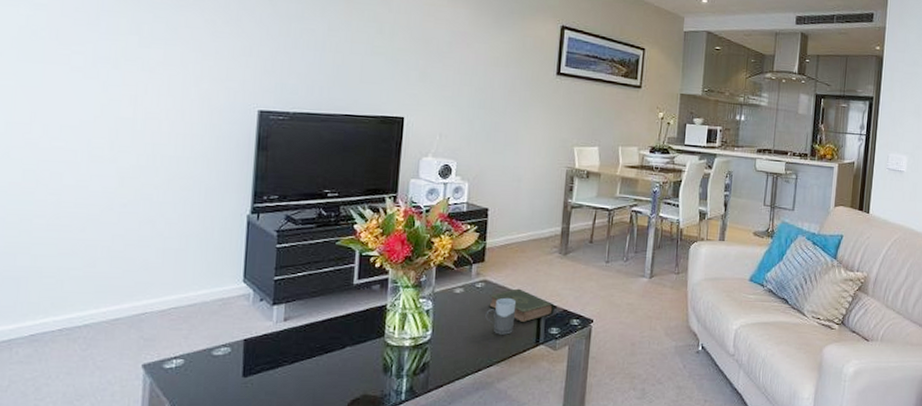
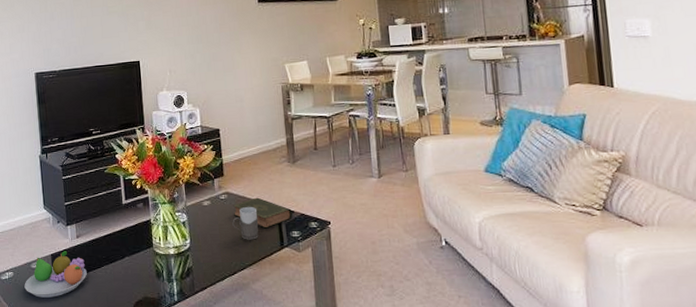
fruit bowl: none [198,335,291,393] -> present [24,250,87,298]

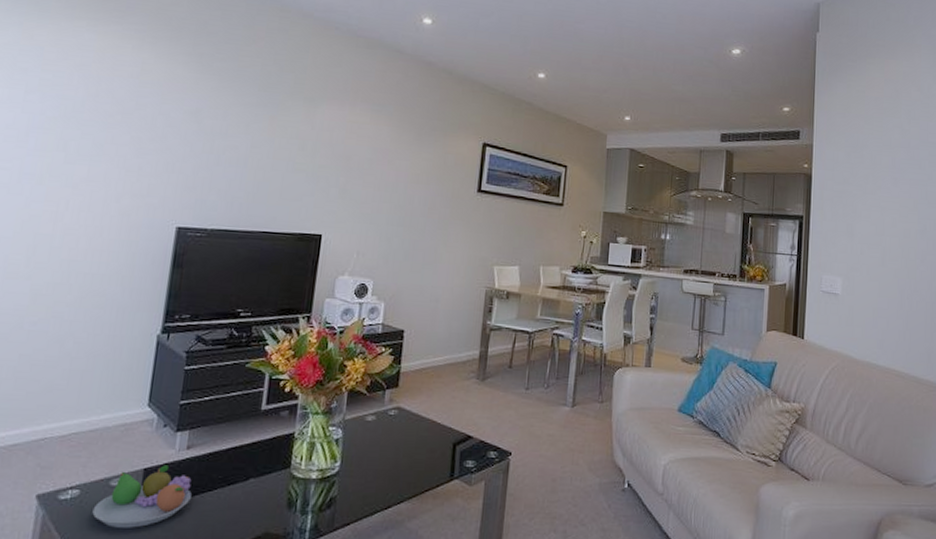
mug: present [232,206,259,240] -> none [397,426,431,468]
book: present [233,197,293,229] -> none [400,416,472,455]

